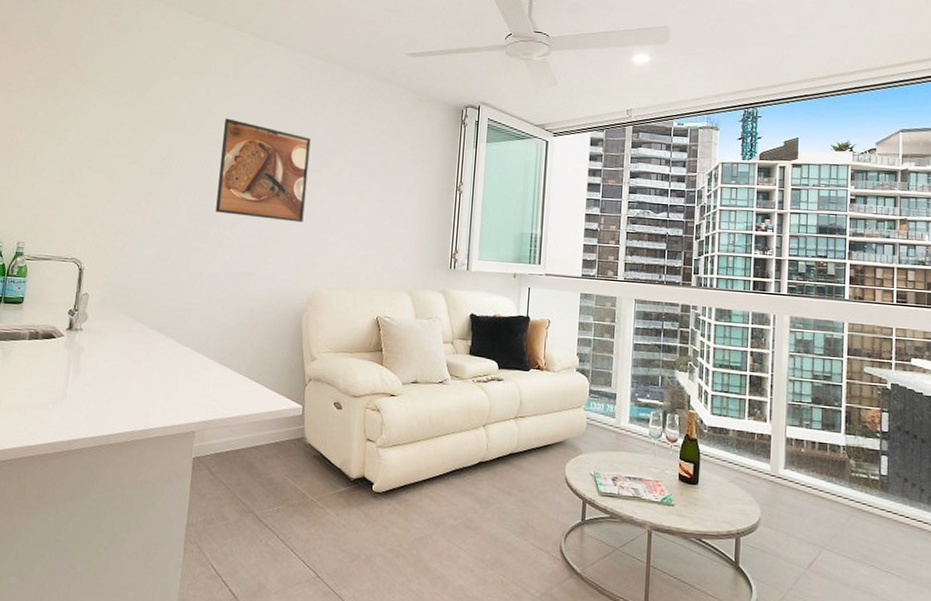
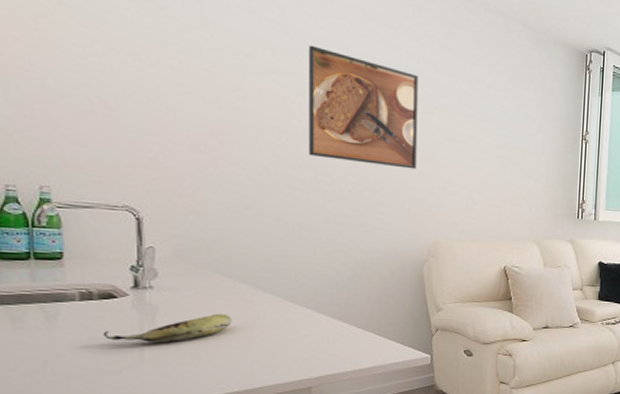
fruit: none [40,355,138,380] -> present [102,313,232,343]

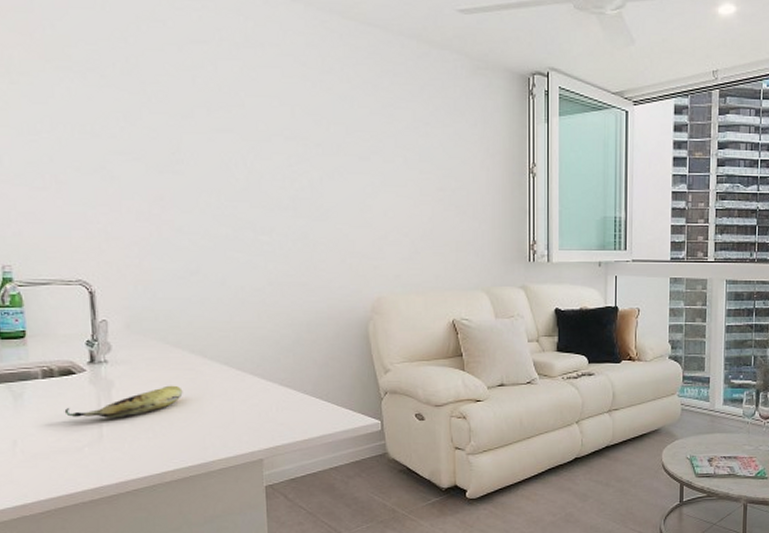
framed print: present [309,45,419,169] -> none [243,98,356,221]

